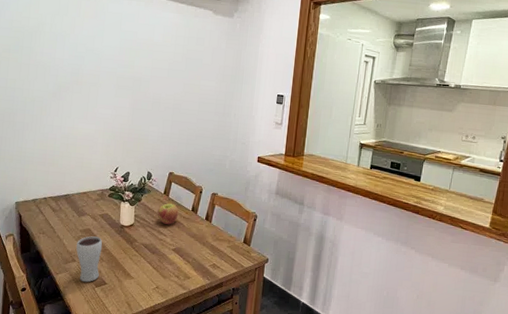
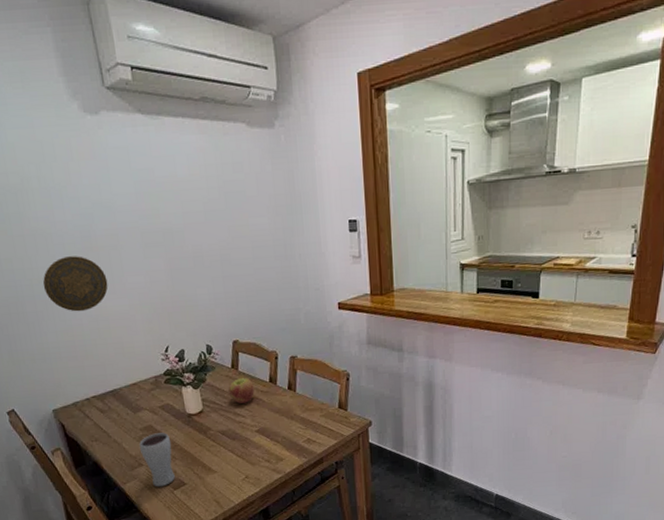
decorative plate: none [33,85,84,129] -> present [42,256,108,312]

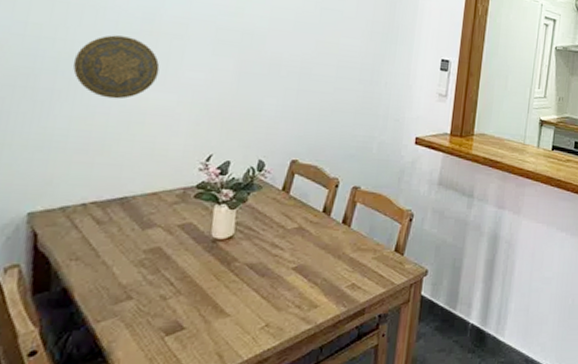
drinking glass: present [139,432,175,487] -> none [135,258,181,330]
apple: present [228,378,254,404] -> none [270,203,304,233]

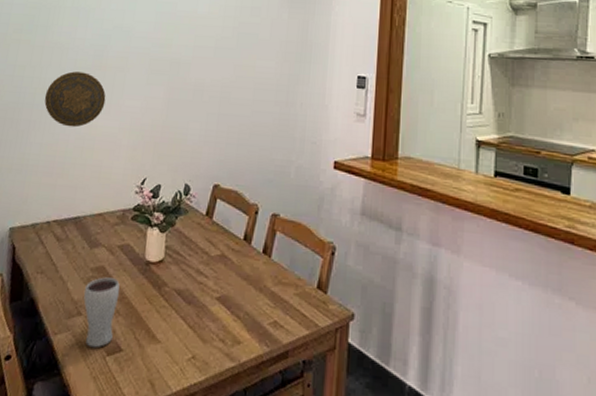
drinking glass: none [135,258,181,330] -> present [83,277,120,348]

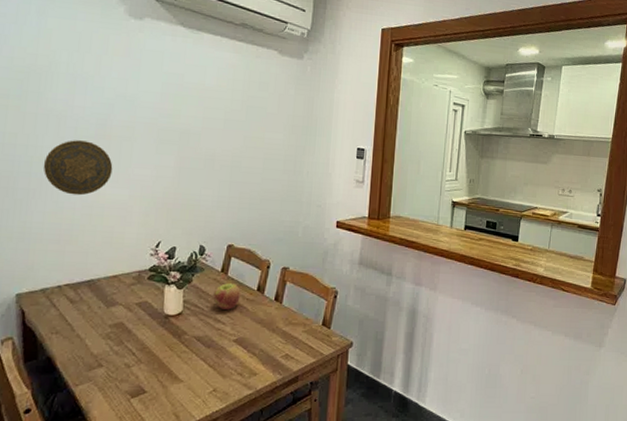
drinking glass: present [83,277,120,348] -> none [104,332,141,393]
apple: none [196,229,226,261] -> present [213,283,241,310]

